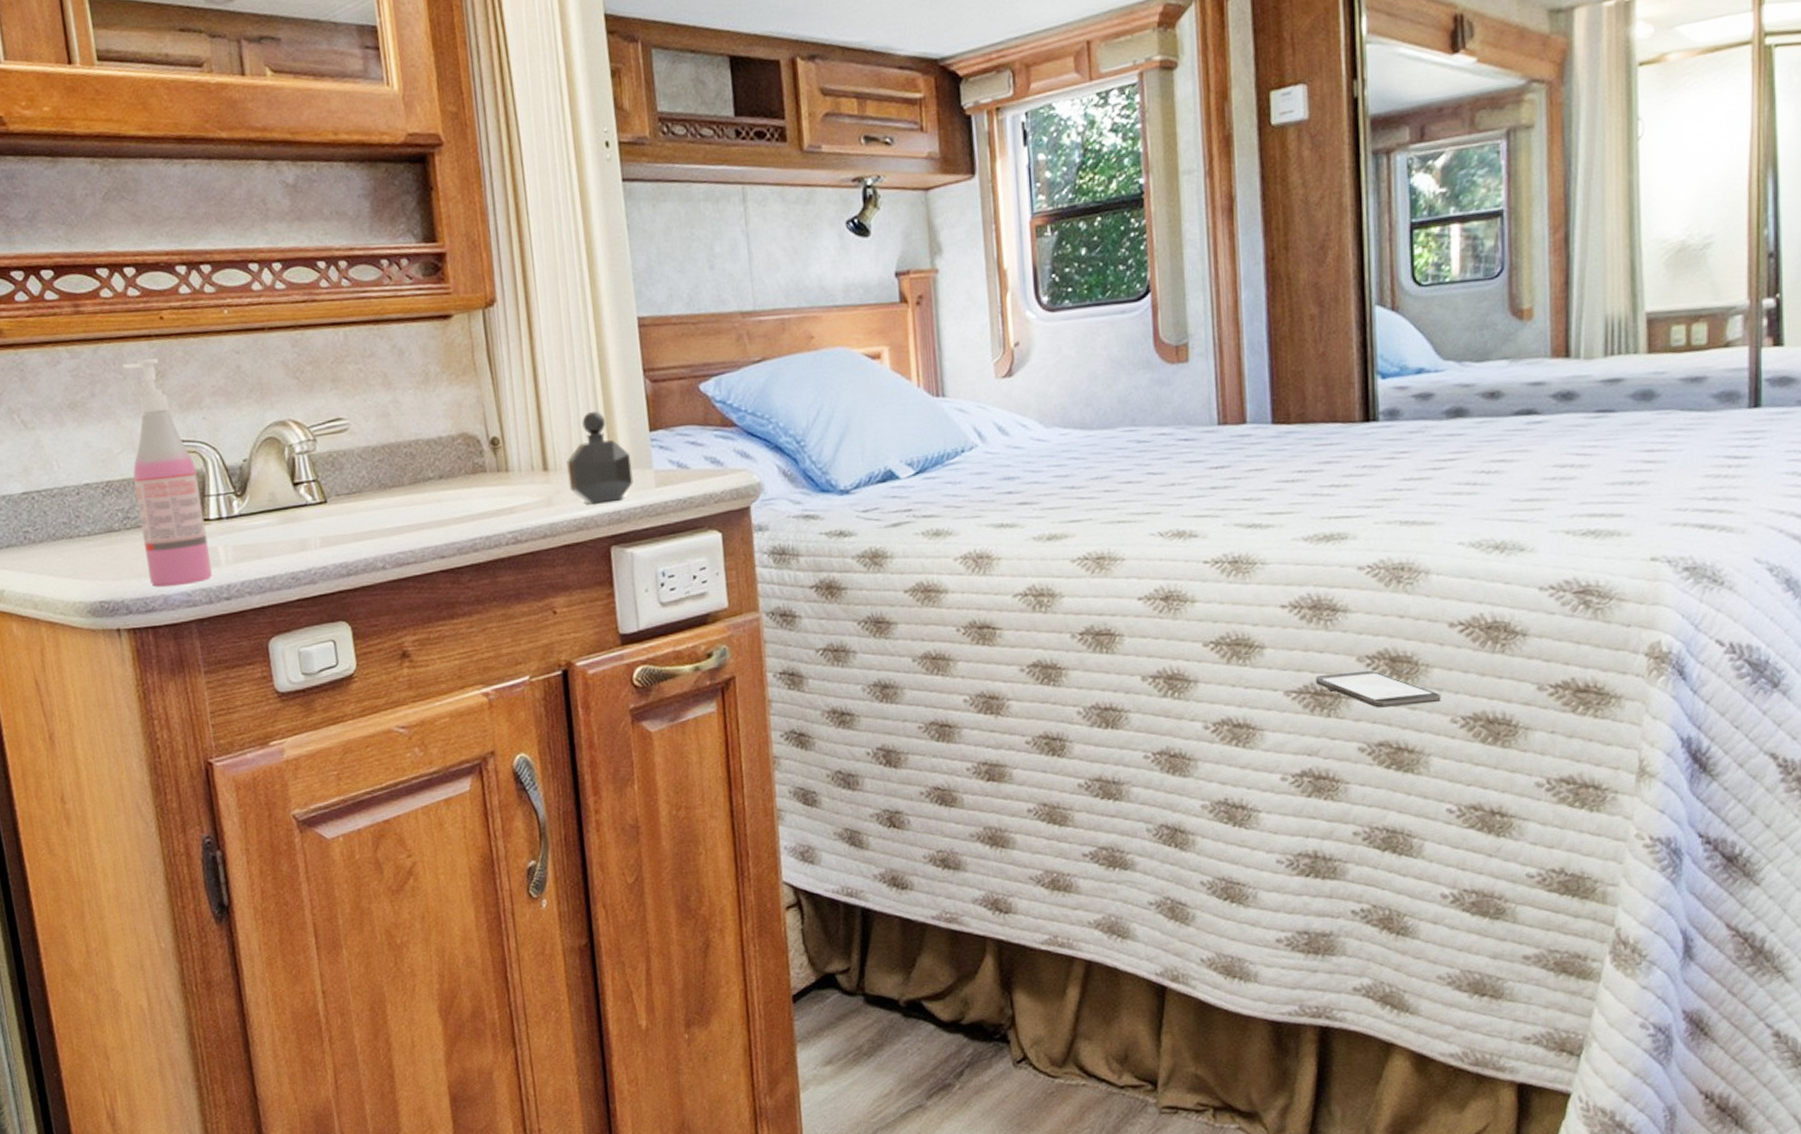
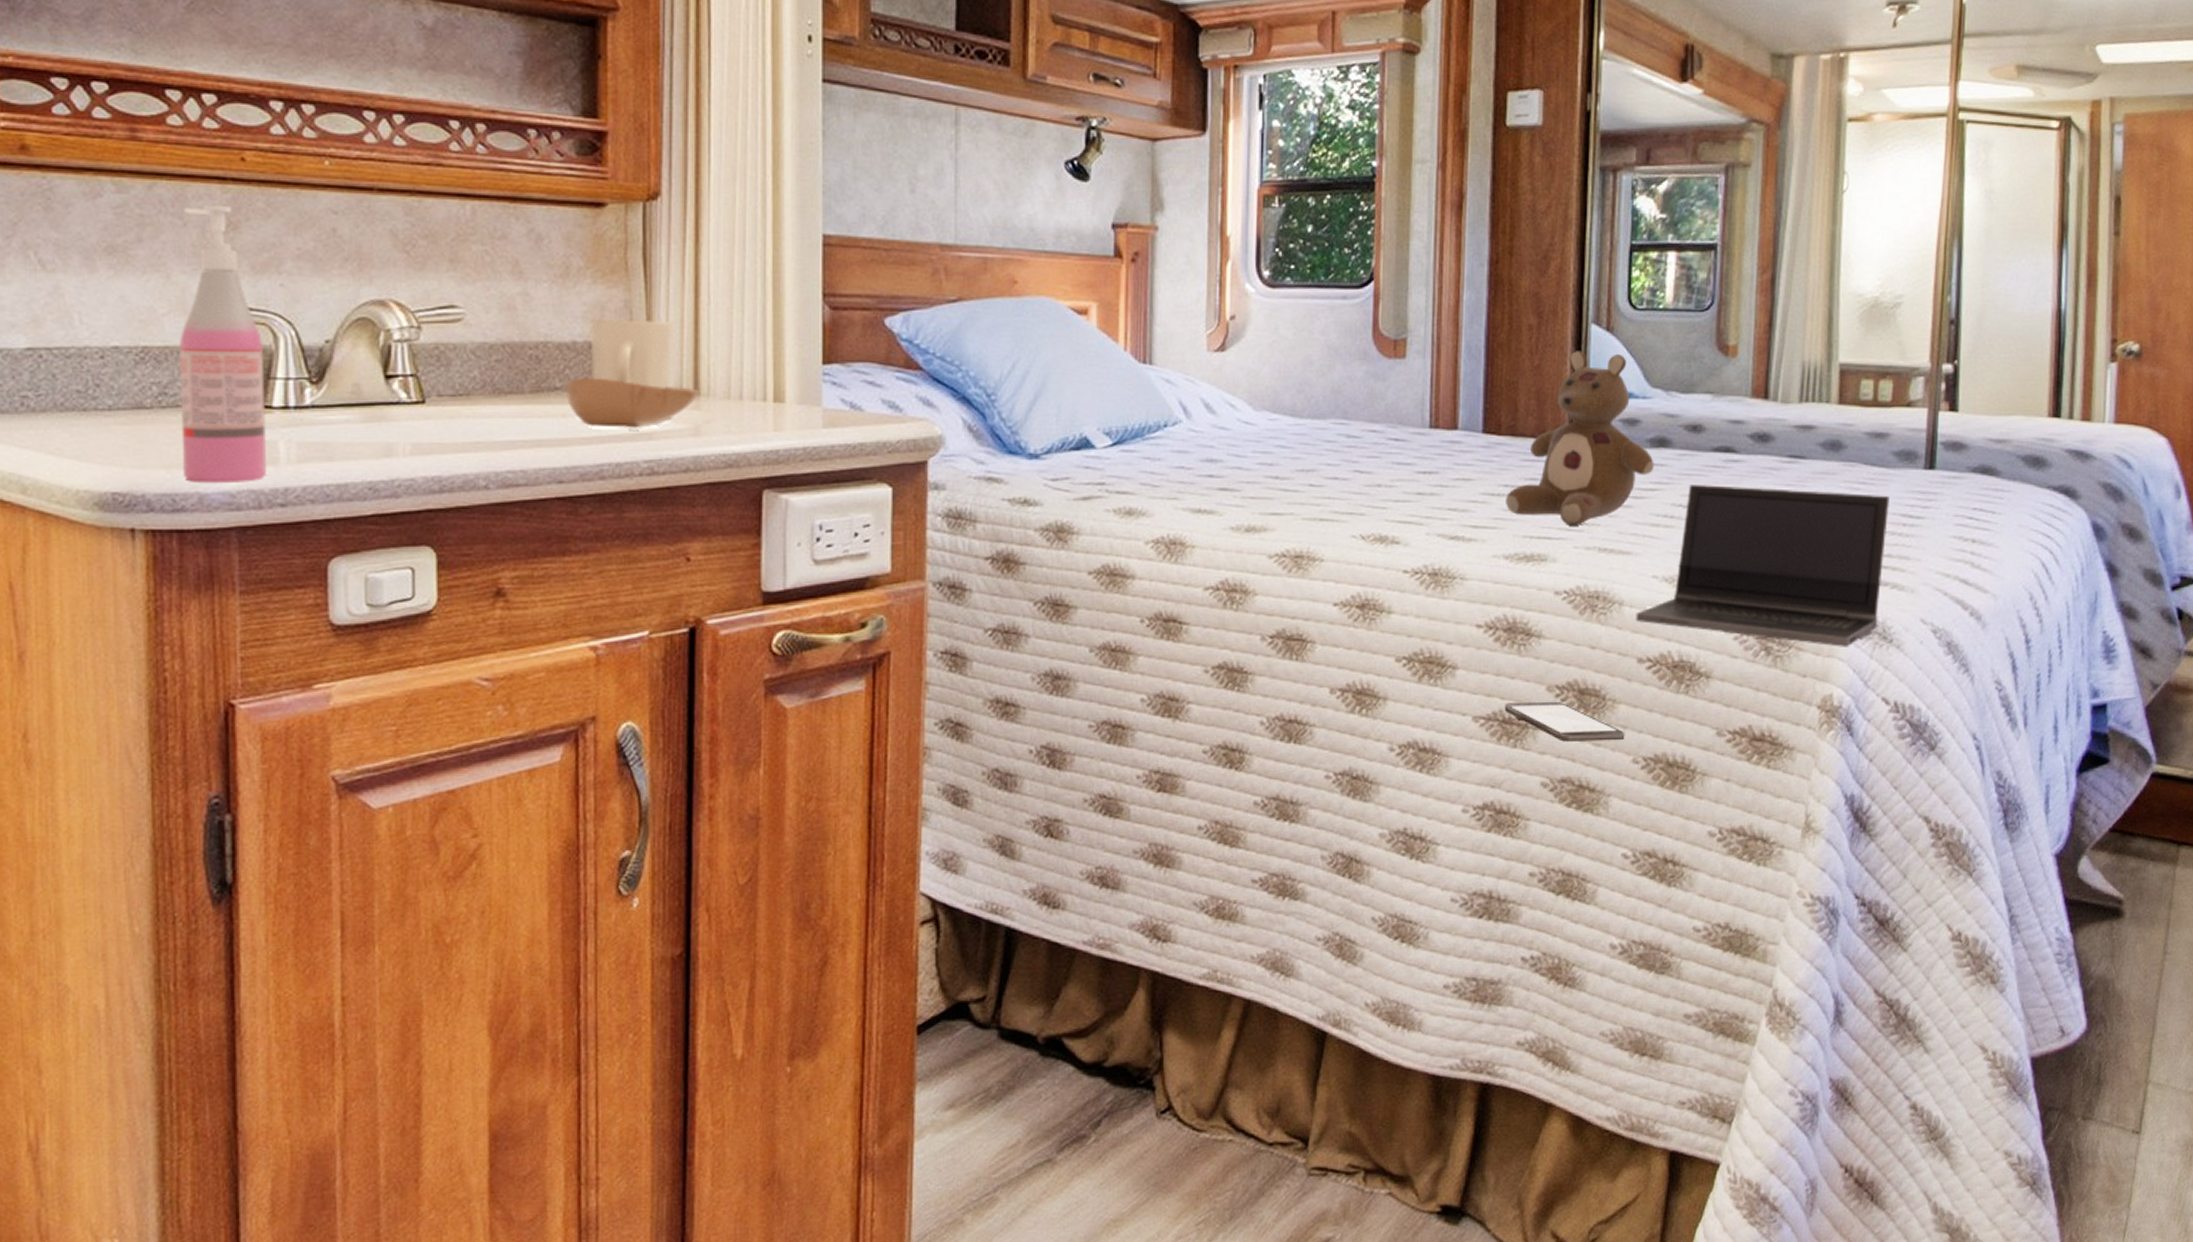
soap dish: none [436,465,549,508] -> present [565,377,701,429]
cup: none [452,410,528,469] -> present [592,320,676,388]
perfume bottle: present [566,410,634,506] -> none [722,333,798,441]
stuffed bear: none [1301,332,1452,503] -> present [1506,351,1654,526]
laptop computer: none [1443,439,1712,595] -> present [1635,485,1890,647]

